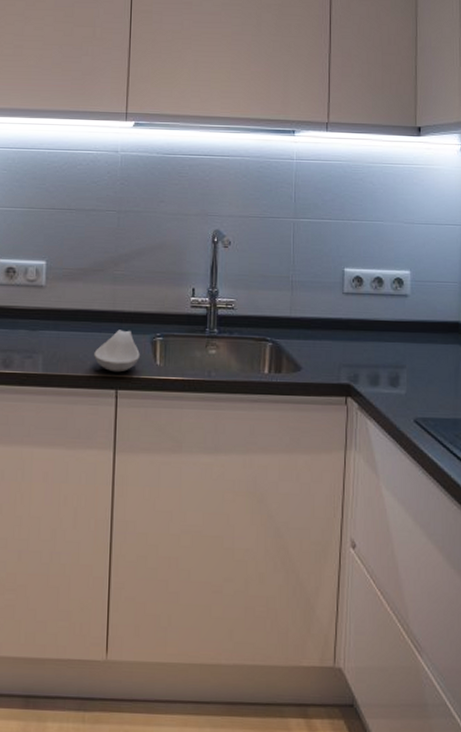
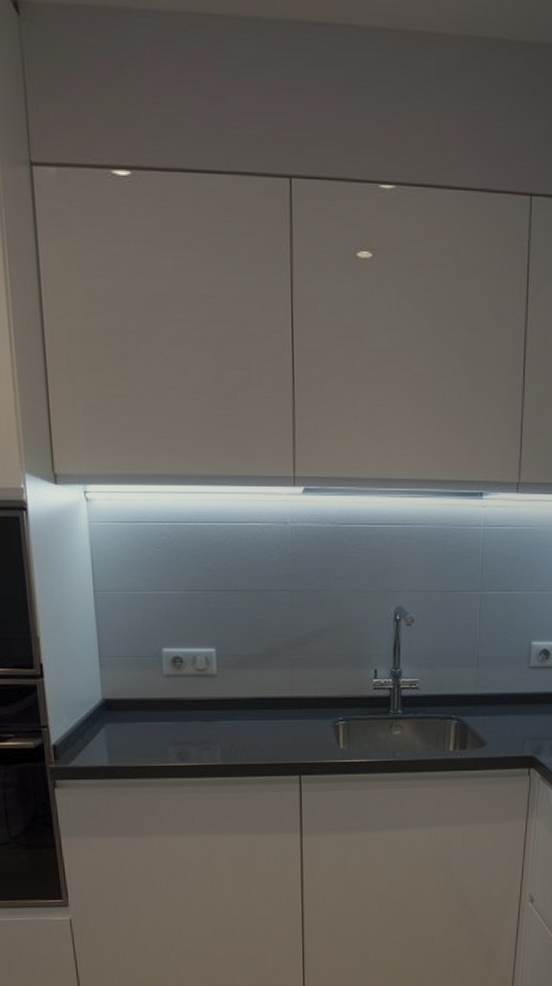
spoon rest: present [94,330,140,373] -> none [274,716,322,759]

